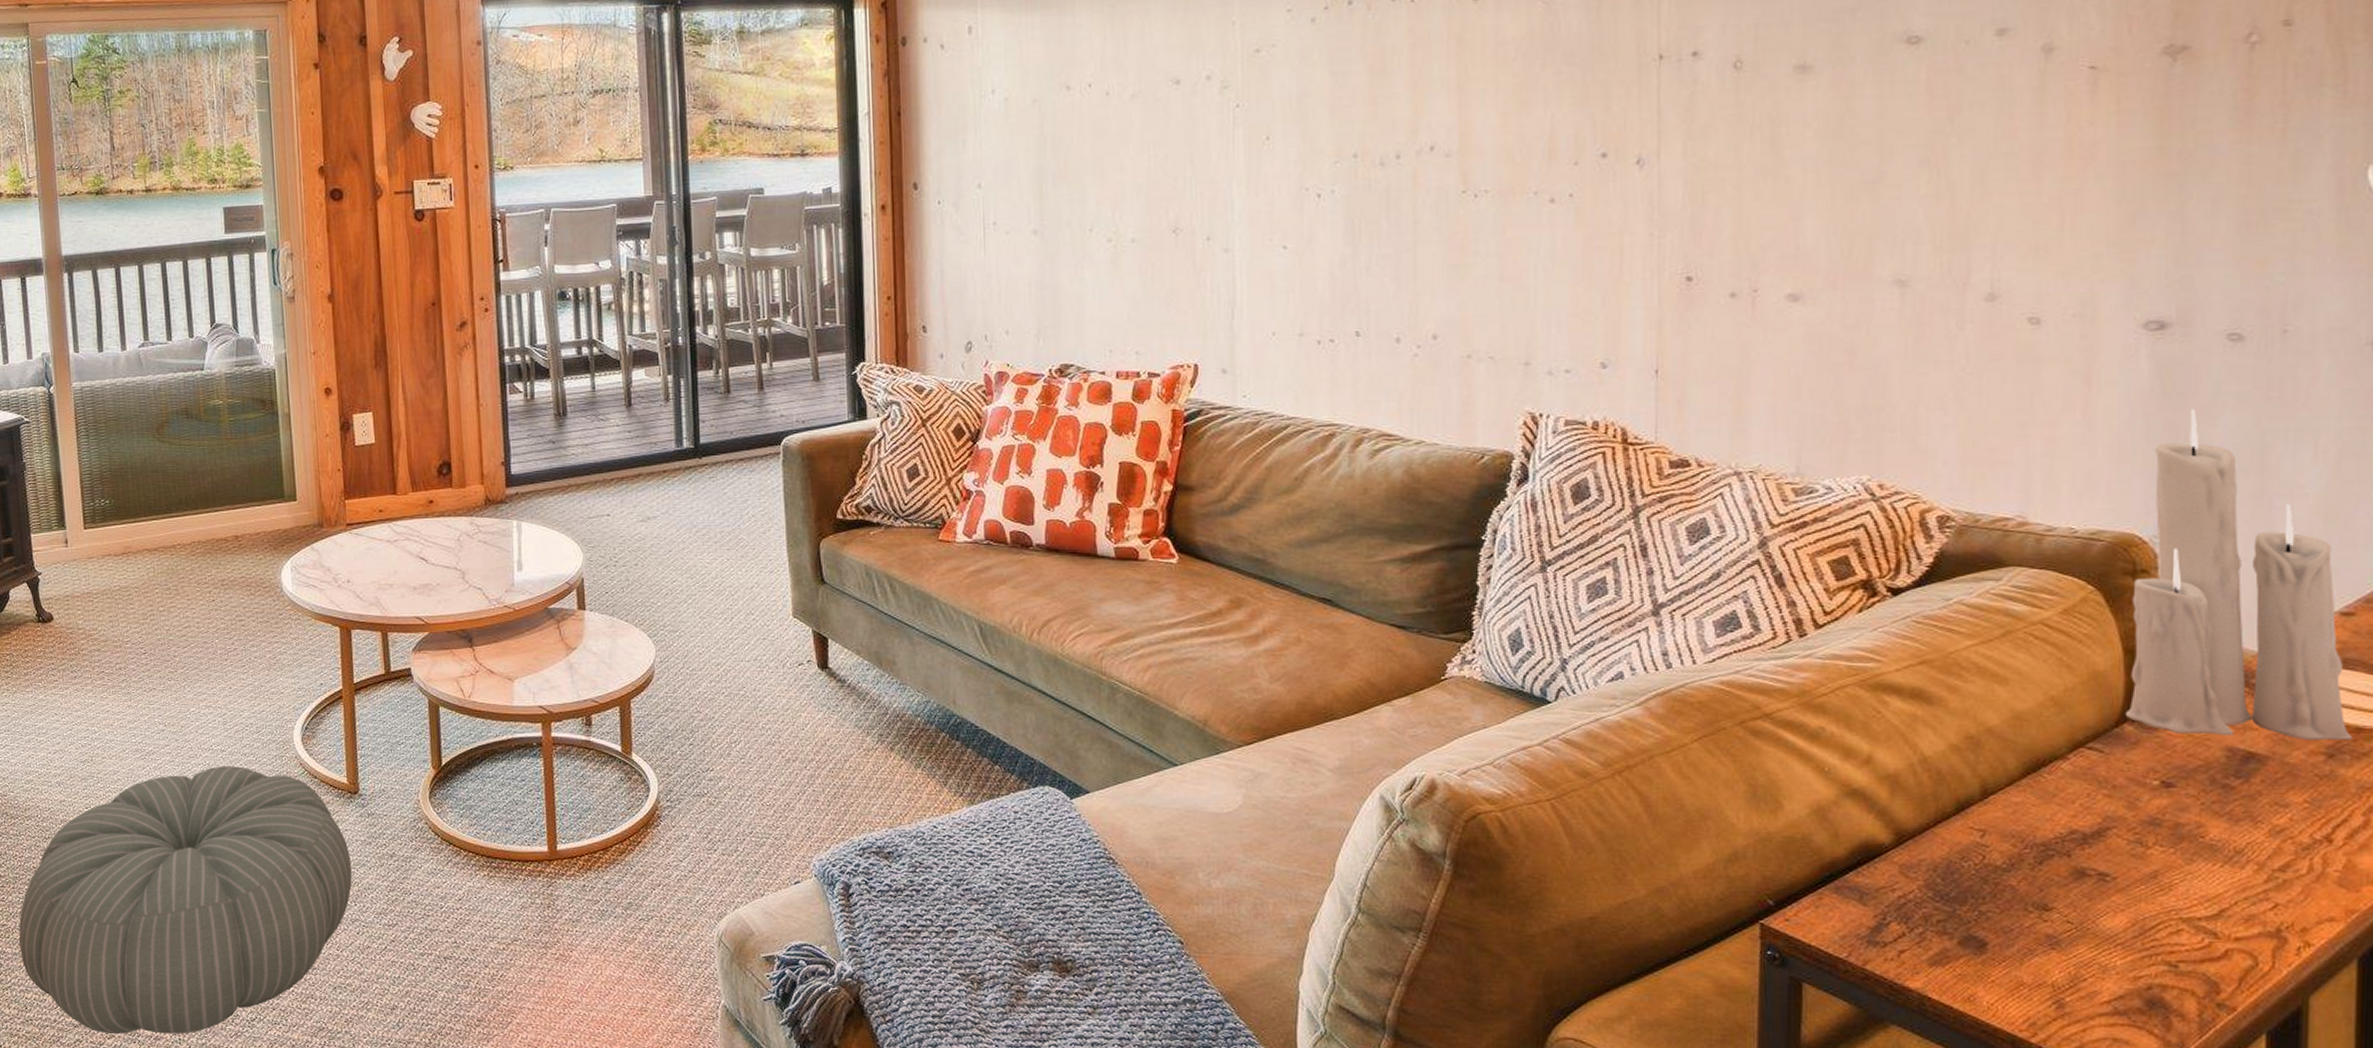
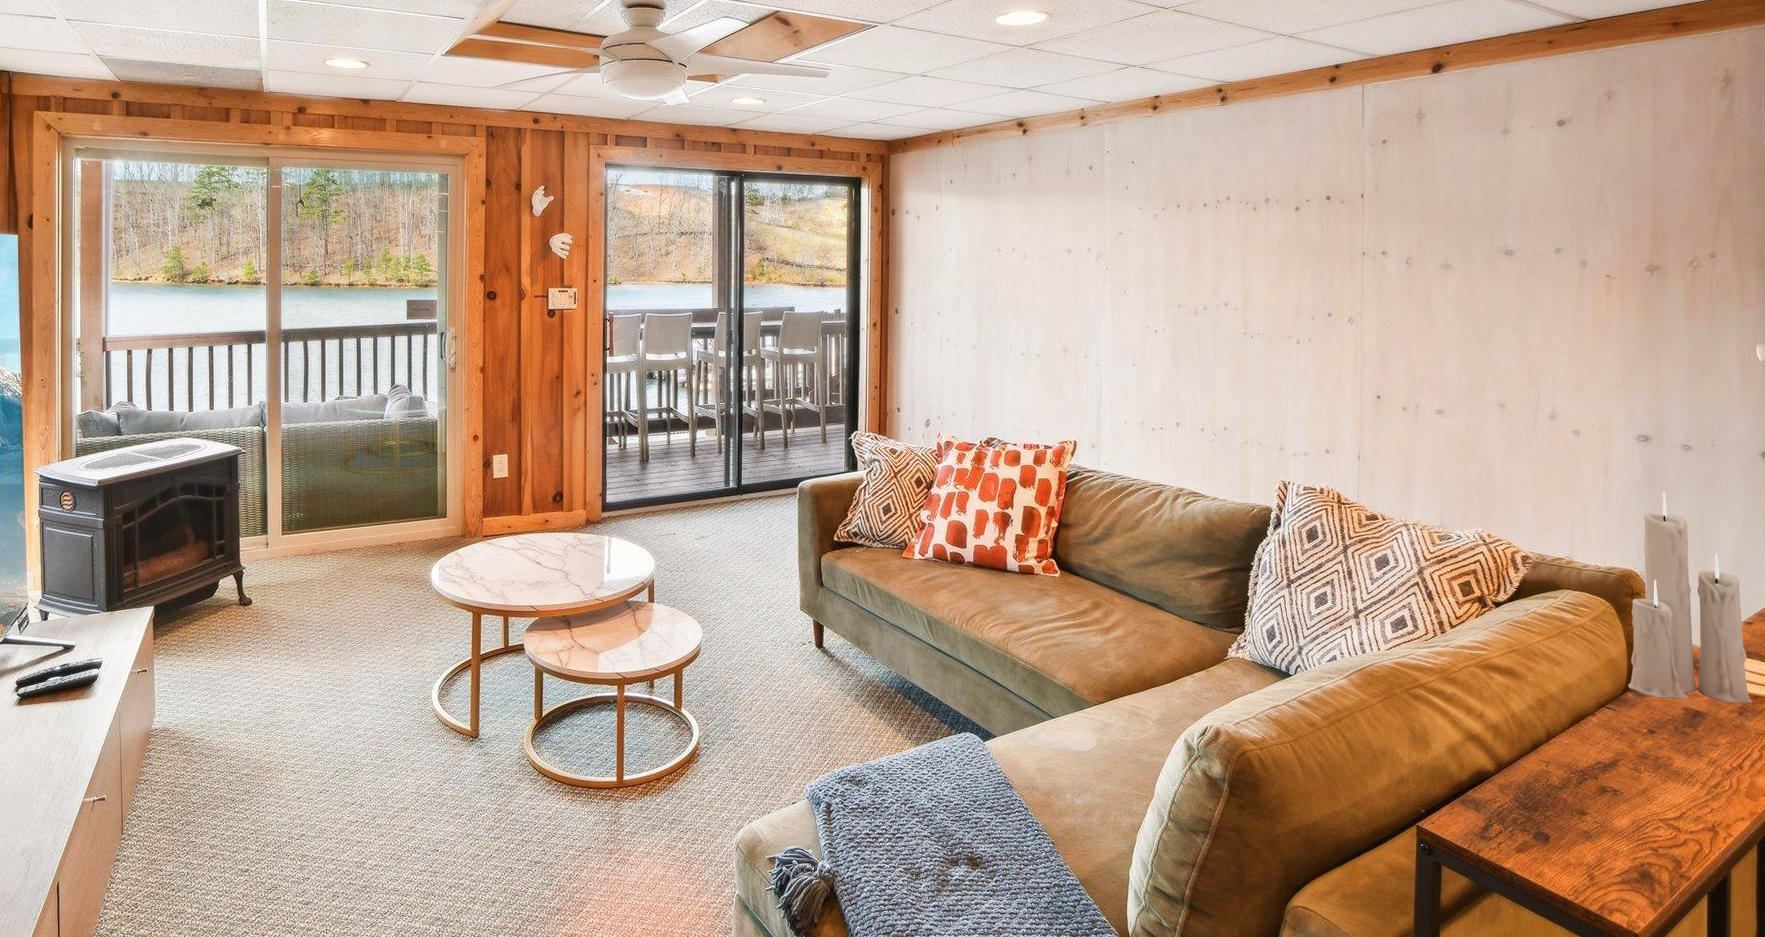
pouf: present [19,766,352,1034] -> none [204,717,470,926]

